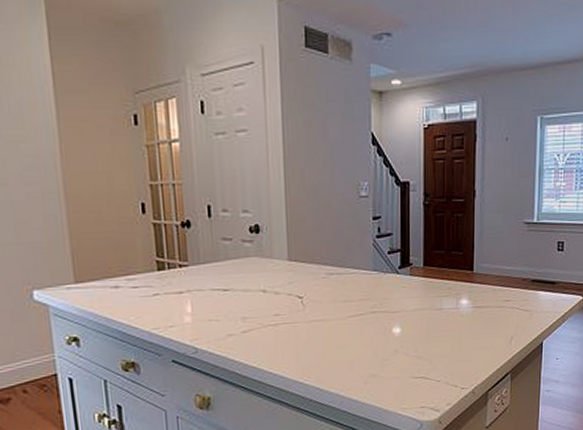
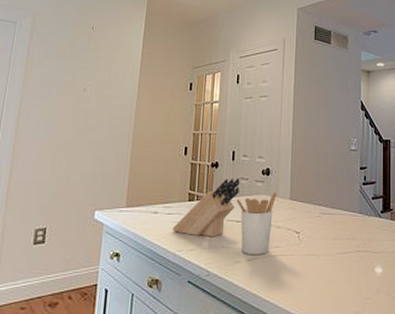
knife block: none [141,238,223,311] -> present [172,178,240,237]
utensil holder: none [220,252,271,327] -> present [236,191,276,256]

